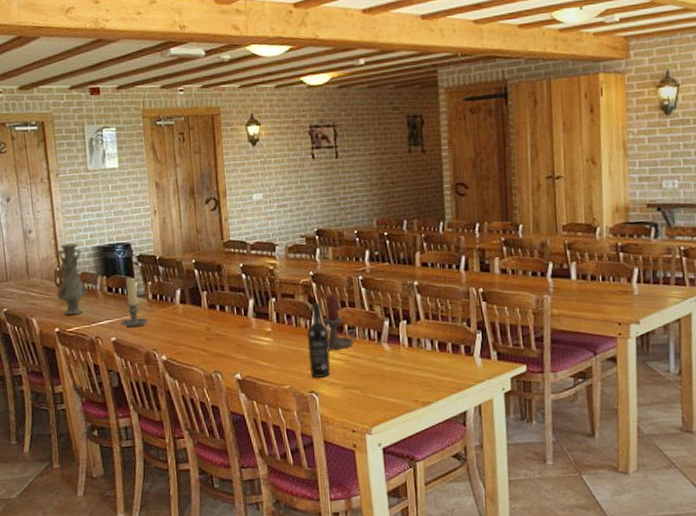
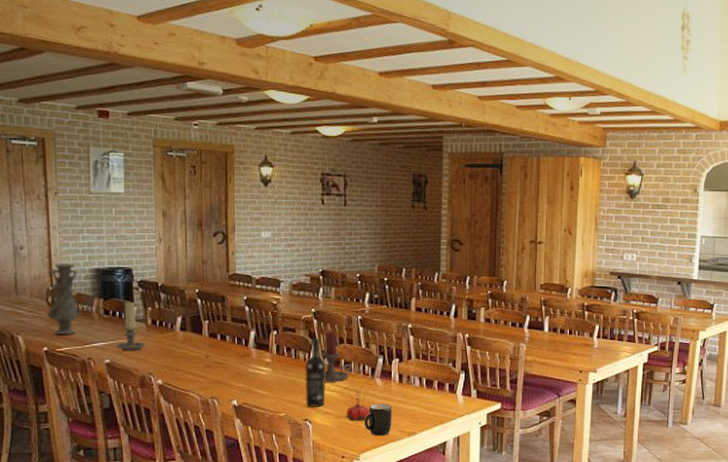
flower: none [351,349,379,392] -> present [345,383,372,421]
mug: none [374,371,404,407] -> present [364,403,392,436]

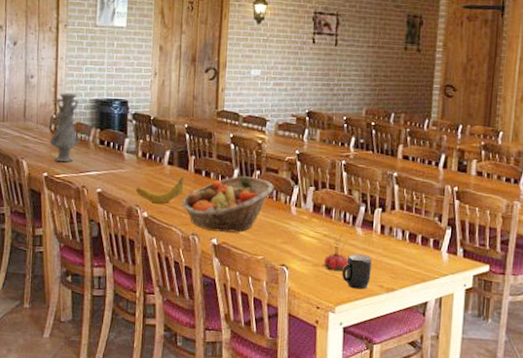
candle holder: present [116,302,146,351] -> none [108,133,135,183]
fruit: none [147,341,199,370] -> present [136,176,184,204]
fruit basket: none [198,337,292,393] -> present [182,176,274,233]
wine bottle: present [305,337,326,407] -> none [284,180,306,253]
candle holder: present [320,330,353,382] -> none [302,173,334,228]

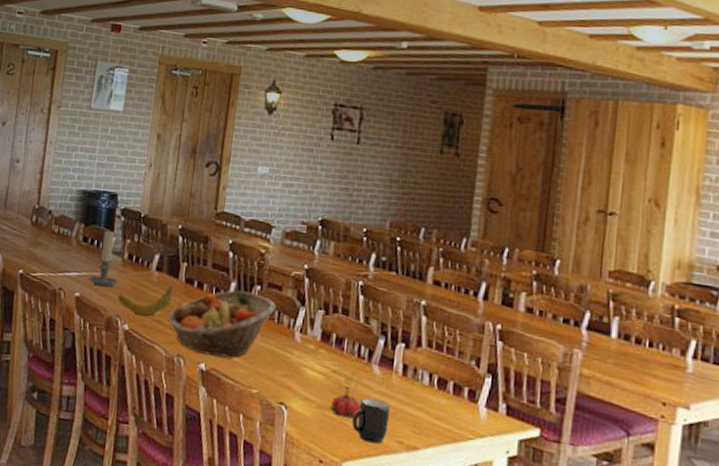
vase: present [50,93,80,162] -> none [29,181,65,259]
candle holder: none [108,133,135,183] -> present [88,230,119,288]

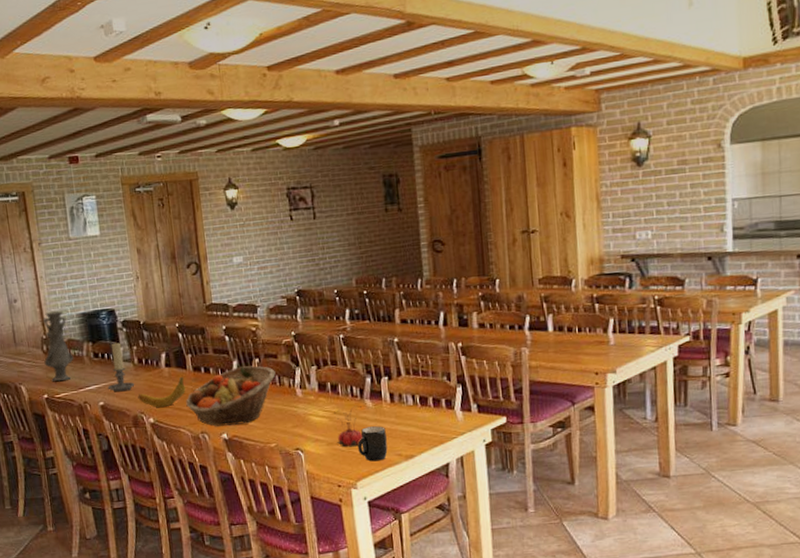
vase: none [29,181,65,259] -> present [43,311,74,382]

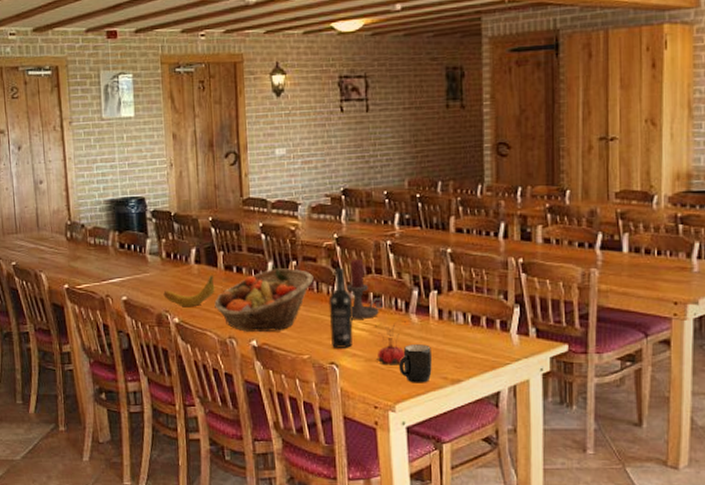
vase: present [43,311,74,382] -> none [67,196,98,272]
candle holder: present [107,342,135,392] -> none [132,234,161,287]
wine bottle: none [290,361,315,435] -> present [328,267,353,348]
candle holder: none [305,352,341,408] -> present [346,258,384,319]

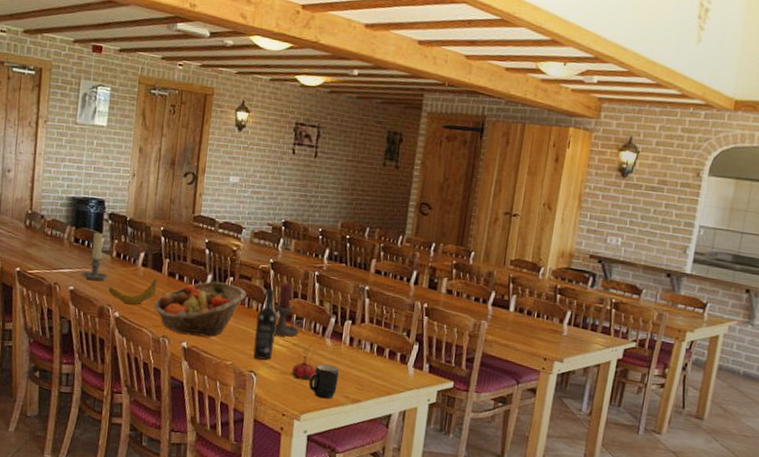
candle holder: none [132,234,161,287] -> present [81,232,108,282]

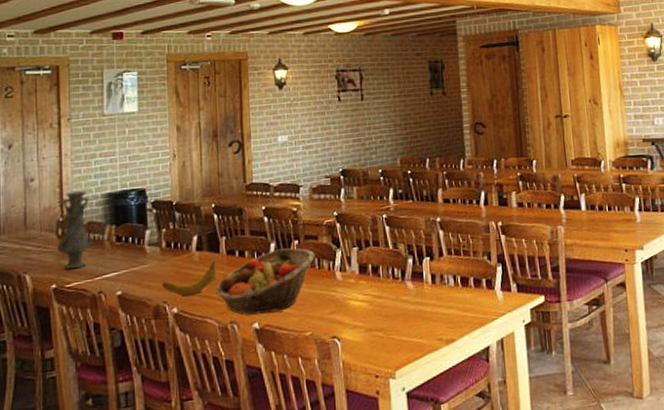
vase: none [24,188,55,258] -> present [57,191,93,269]
candle holder: present [81,232,108,282] -> none [128,225,160,280]
wine bottle: present [253,288,278,360] -> none [329,242,354,322]
candle holder: present [273,283,305,337] -> none [346,233,382,292]
flower: present [290,341,321,381] -> none [374,288,403,334]
mug: present [309,364,339,399] -> none [397,309,428,348]

